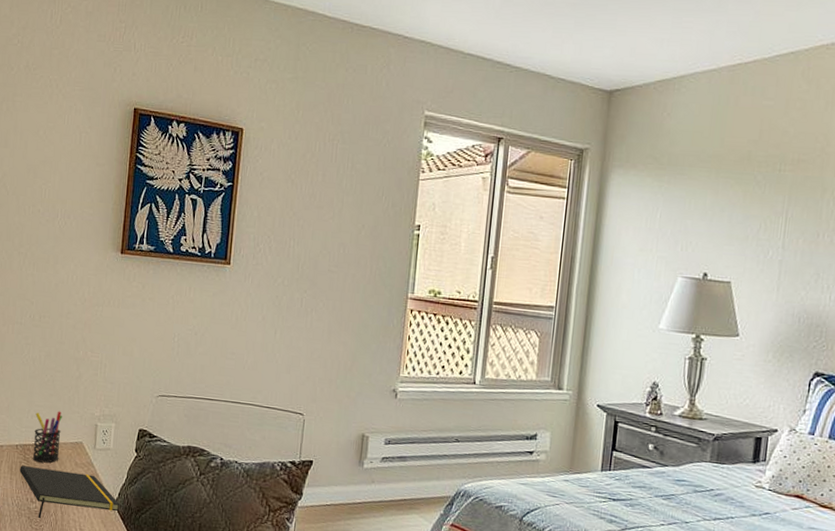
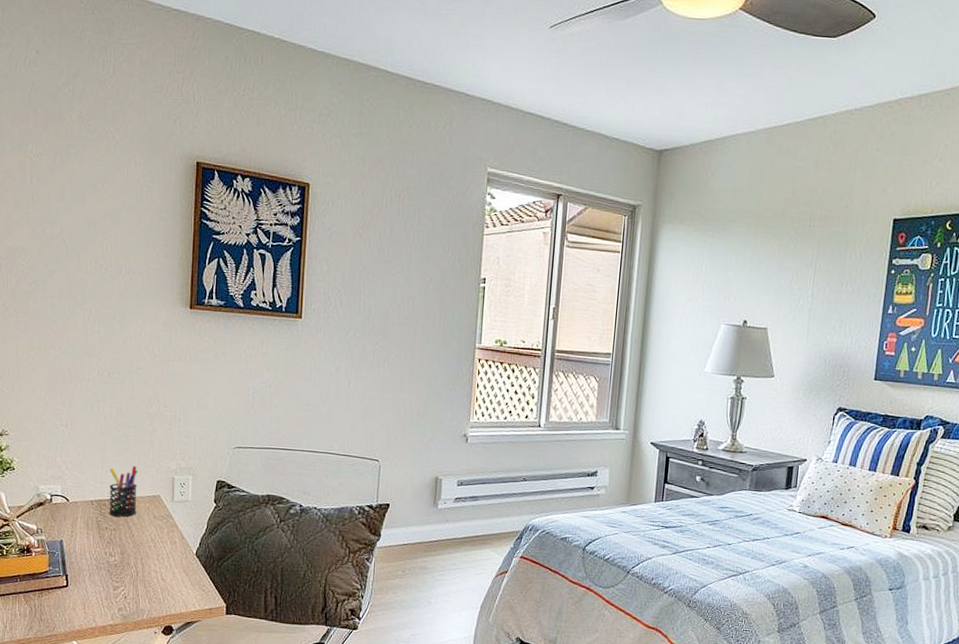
notepad: present [20,465,120,518] -> none [96,520,201,571]

